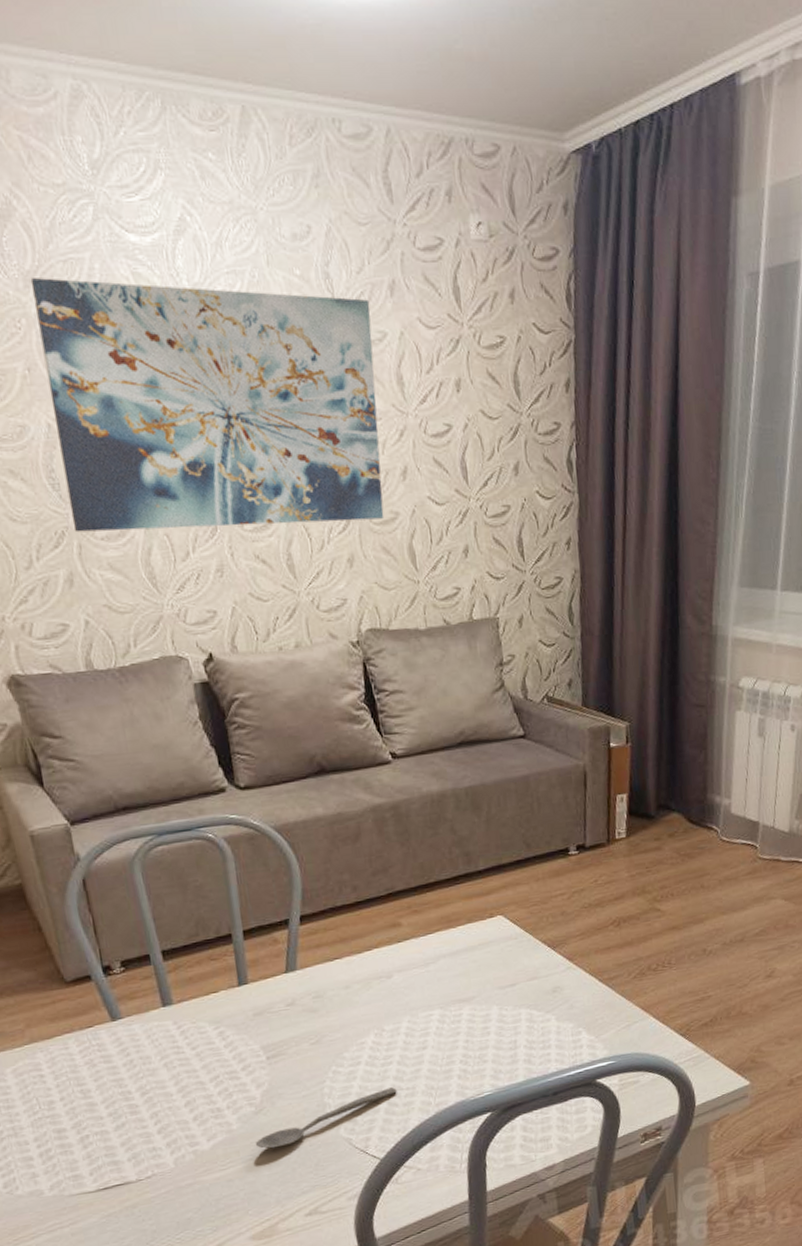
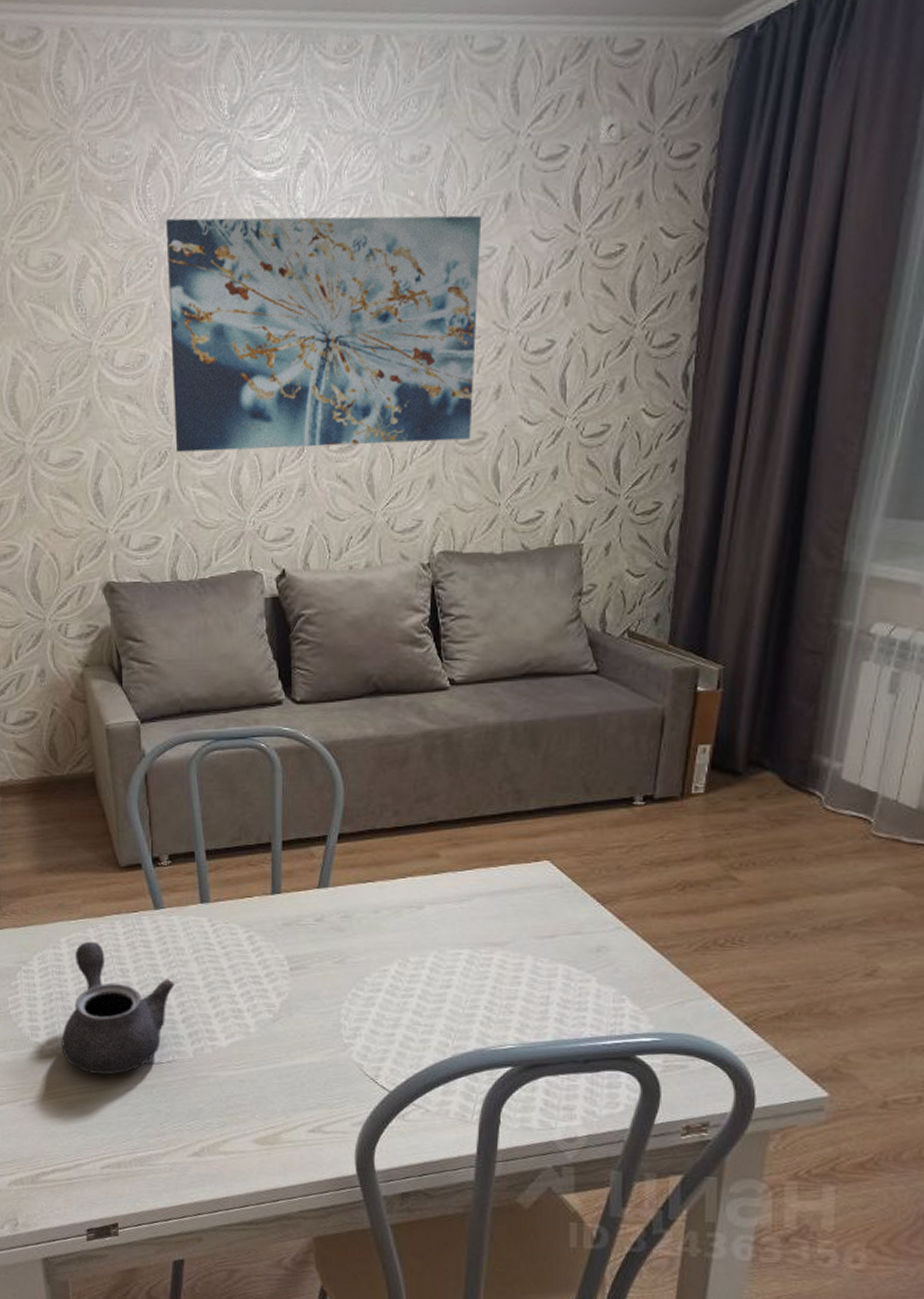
teapot: none [20,1066,145,1208] -> present [61,941,175,1075]
spoon: present [256,1087,397,1149] -> none [270,1021,414,1059]

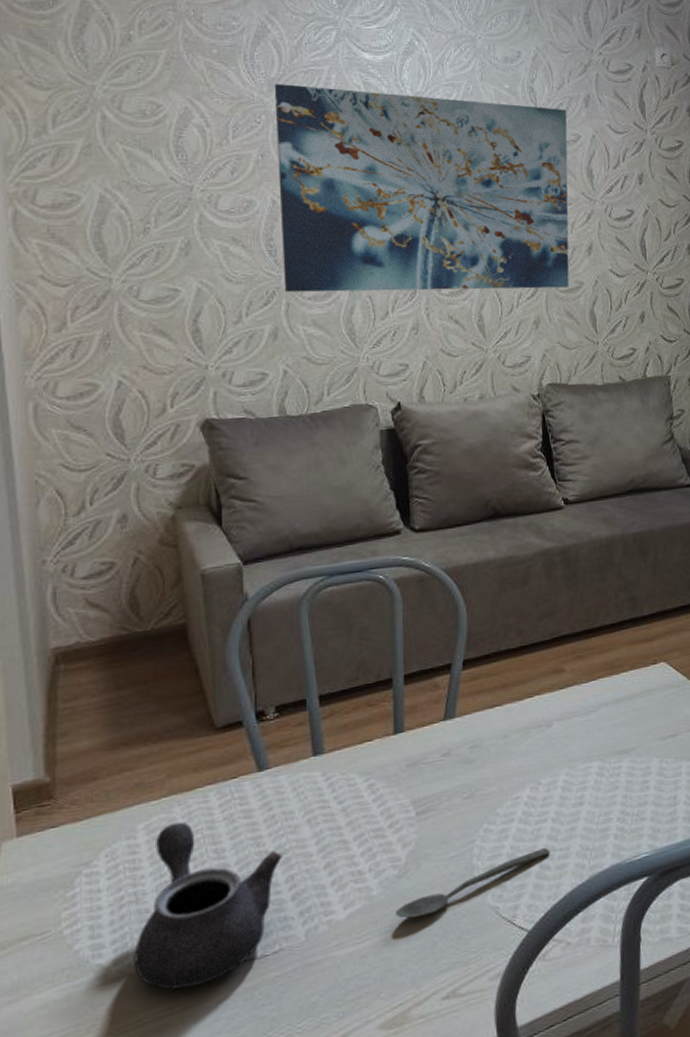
spoon: none [270,1021,414,1059] -> present [396,848,550,919]

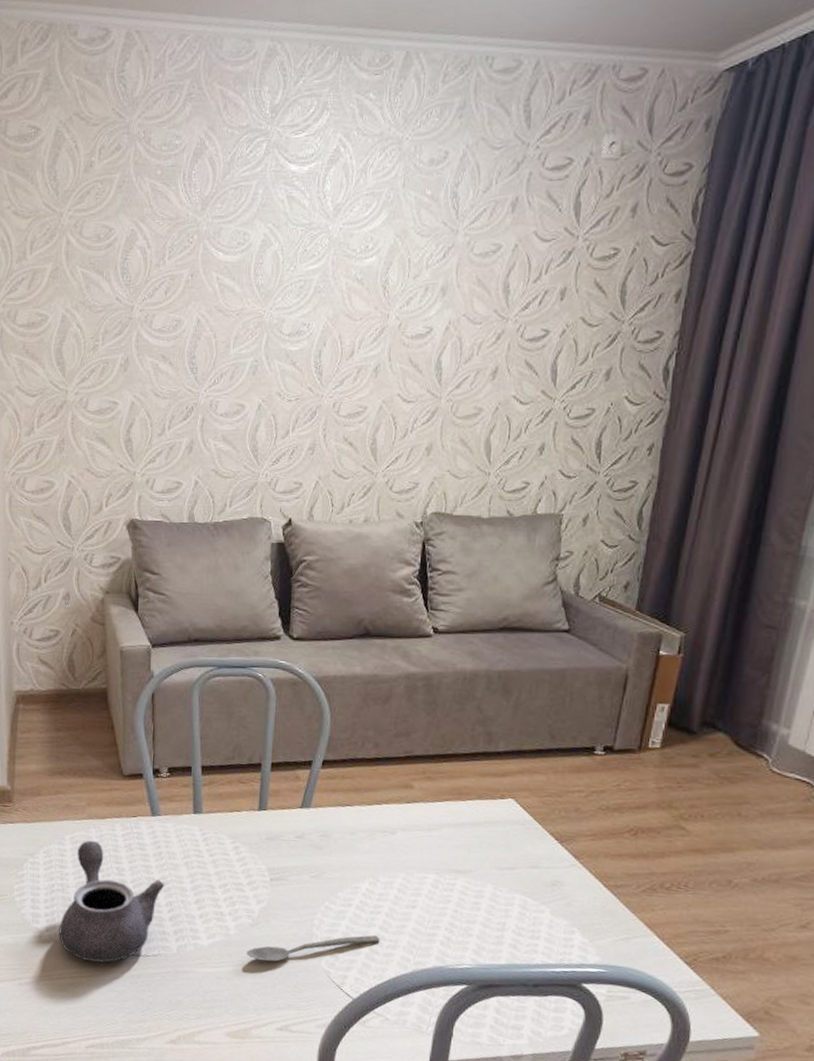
wall art: present [274,84,570,293] -> none [201,202,490,414]

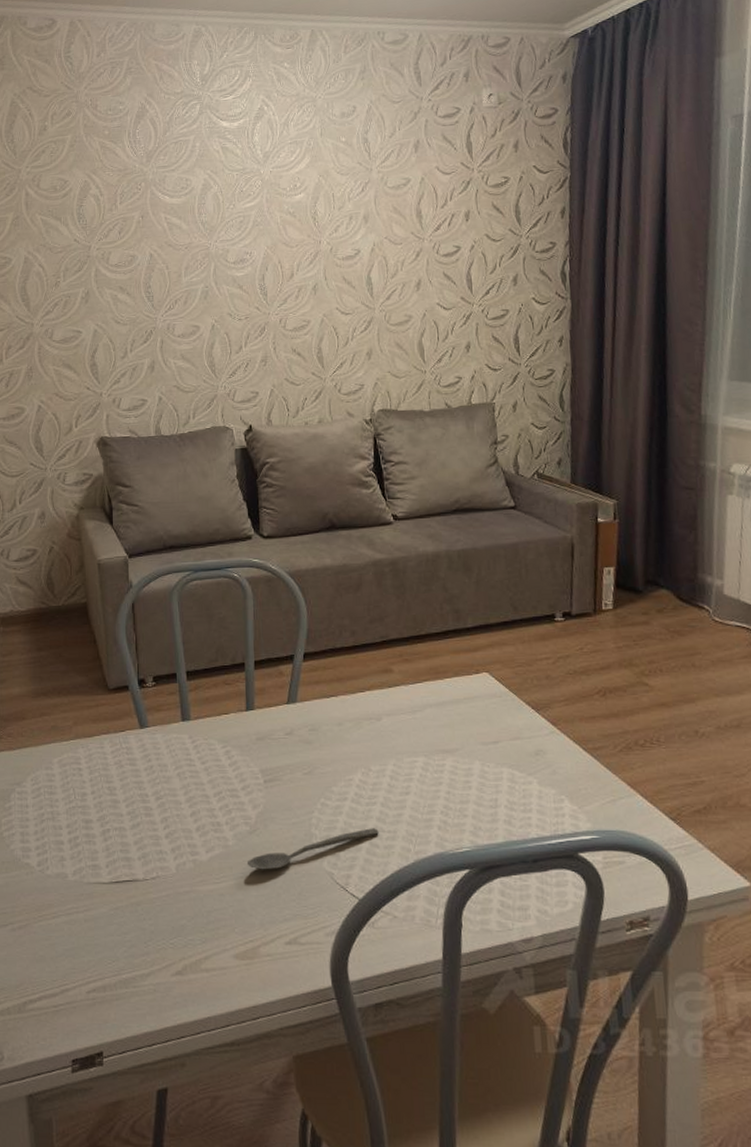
teapot: present [59,840,165,963] -> none [51,761,159,895]

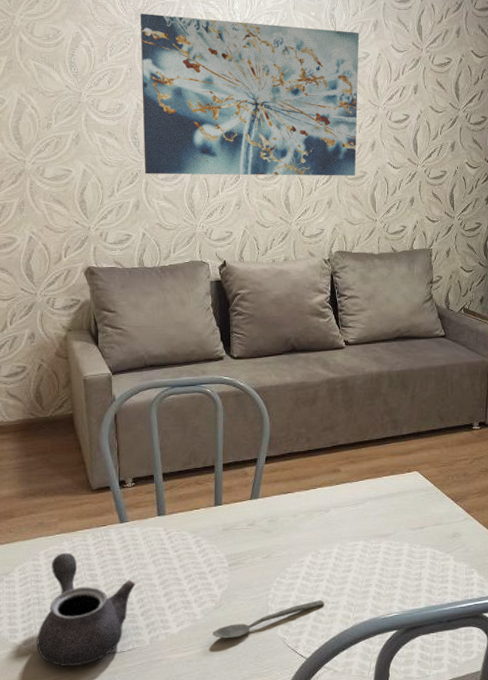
teapot: none [51,761,159,895] -> present [37,552,136,667]
wall art: none [151,154,400,332] -> present [140,14,360,176]

